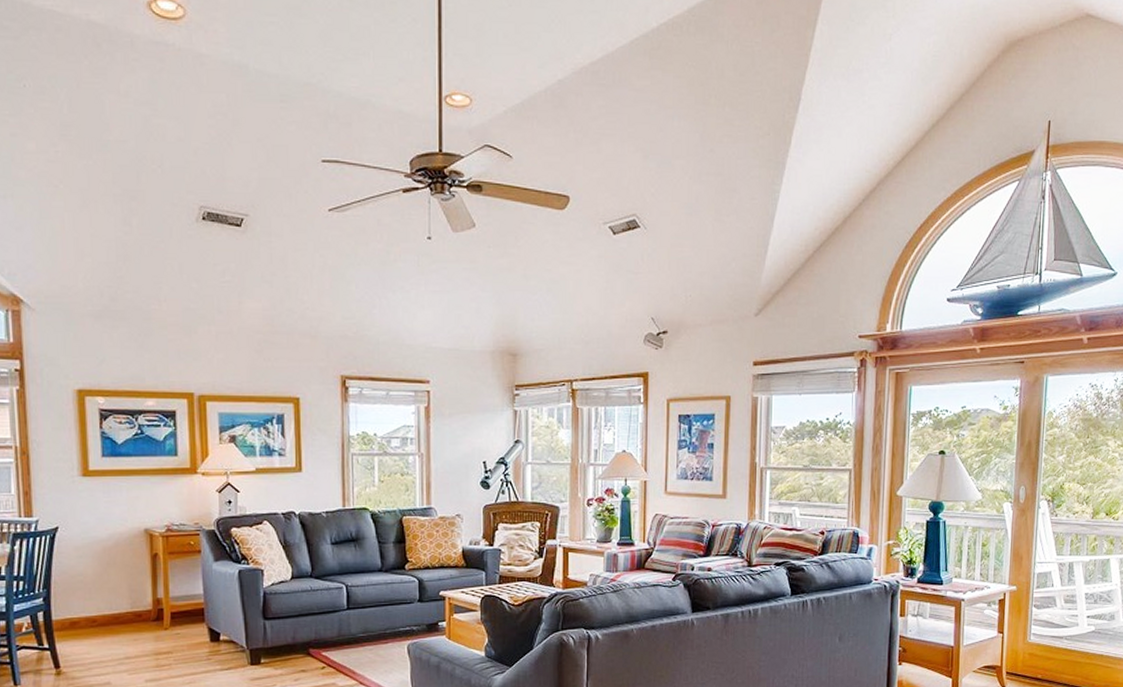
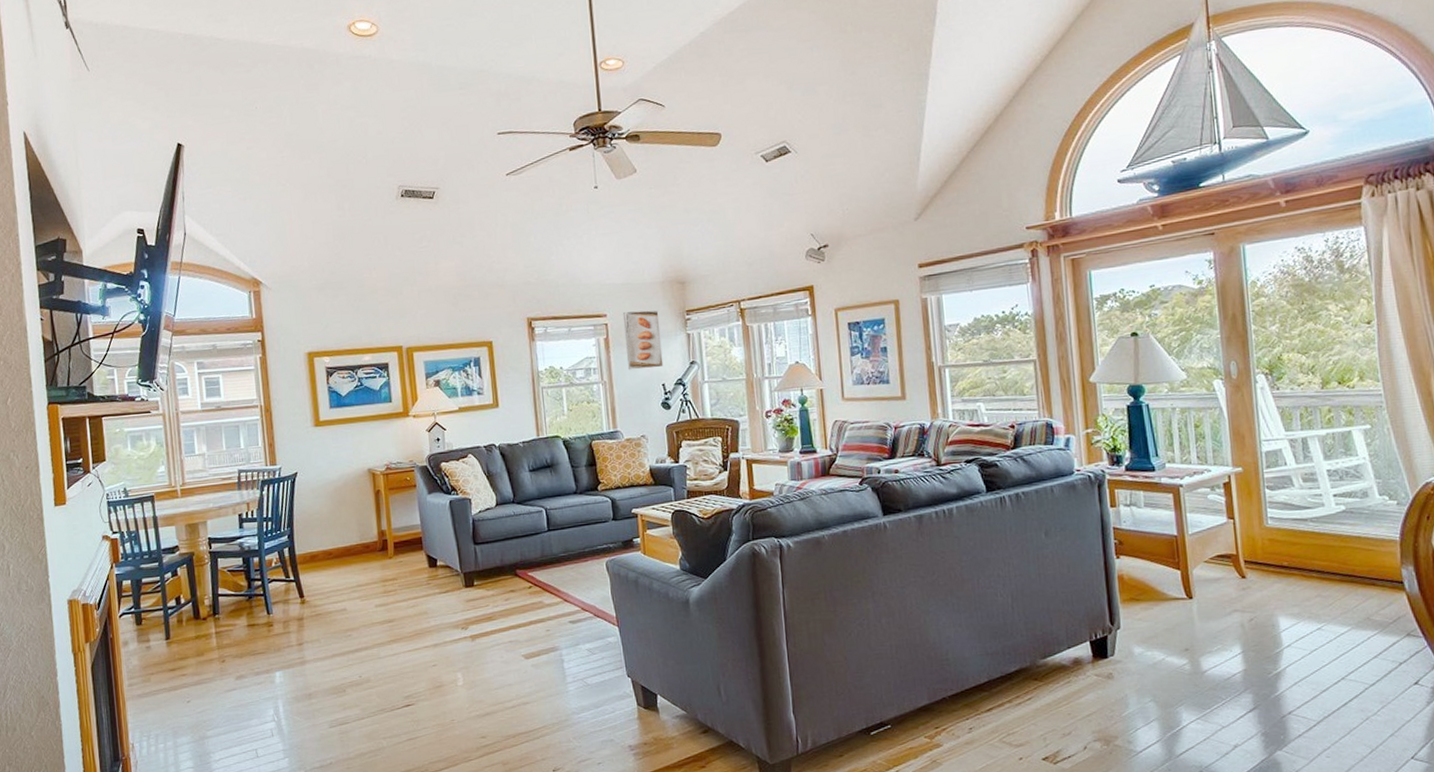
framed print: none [447,379,486,444] -> present [622,309,664,370]

